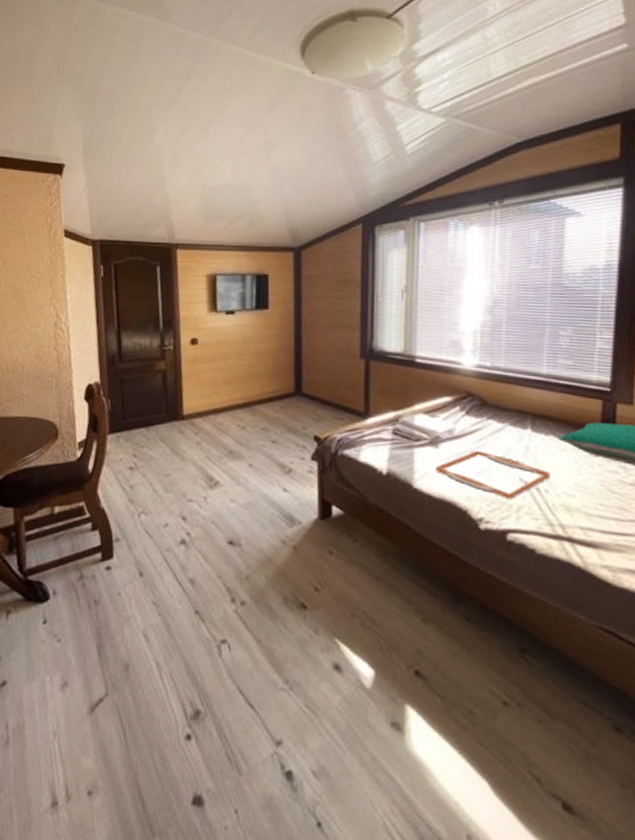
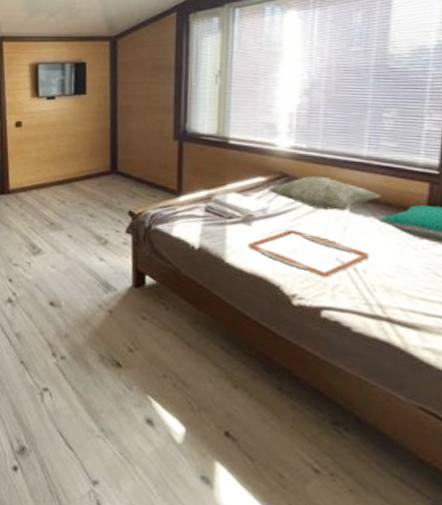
decorative pillow: none [453,394,559,431] -> present [267,175,380,211]

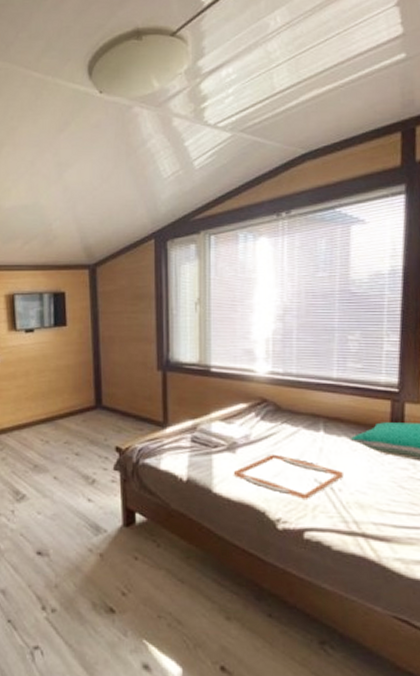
decorative pillow: present [267,175,380,211] -> none [249,399,350,433]

